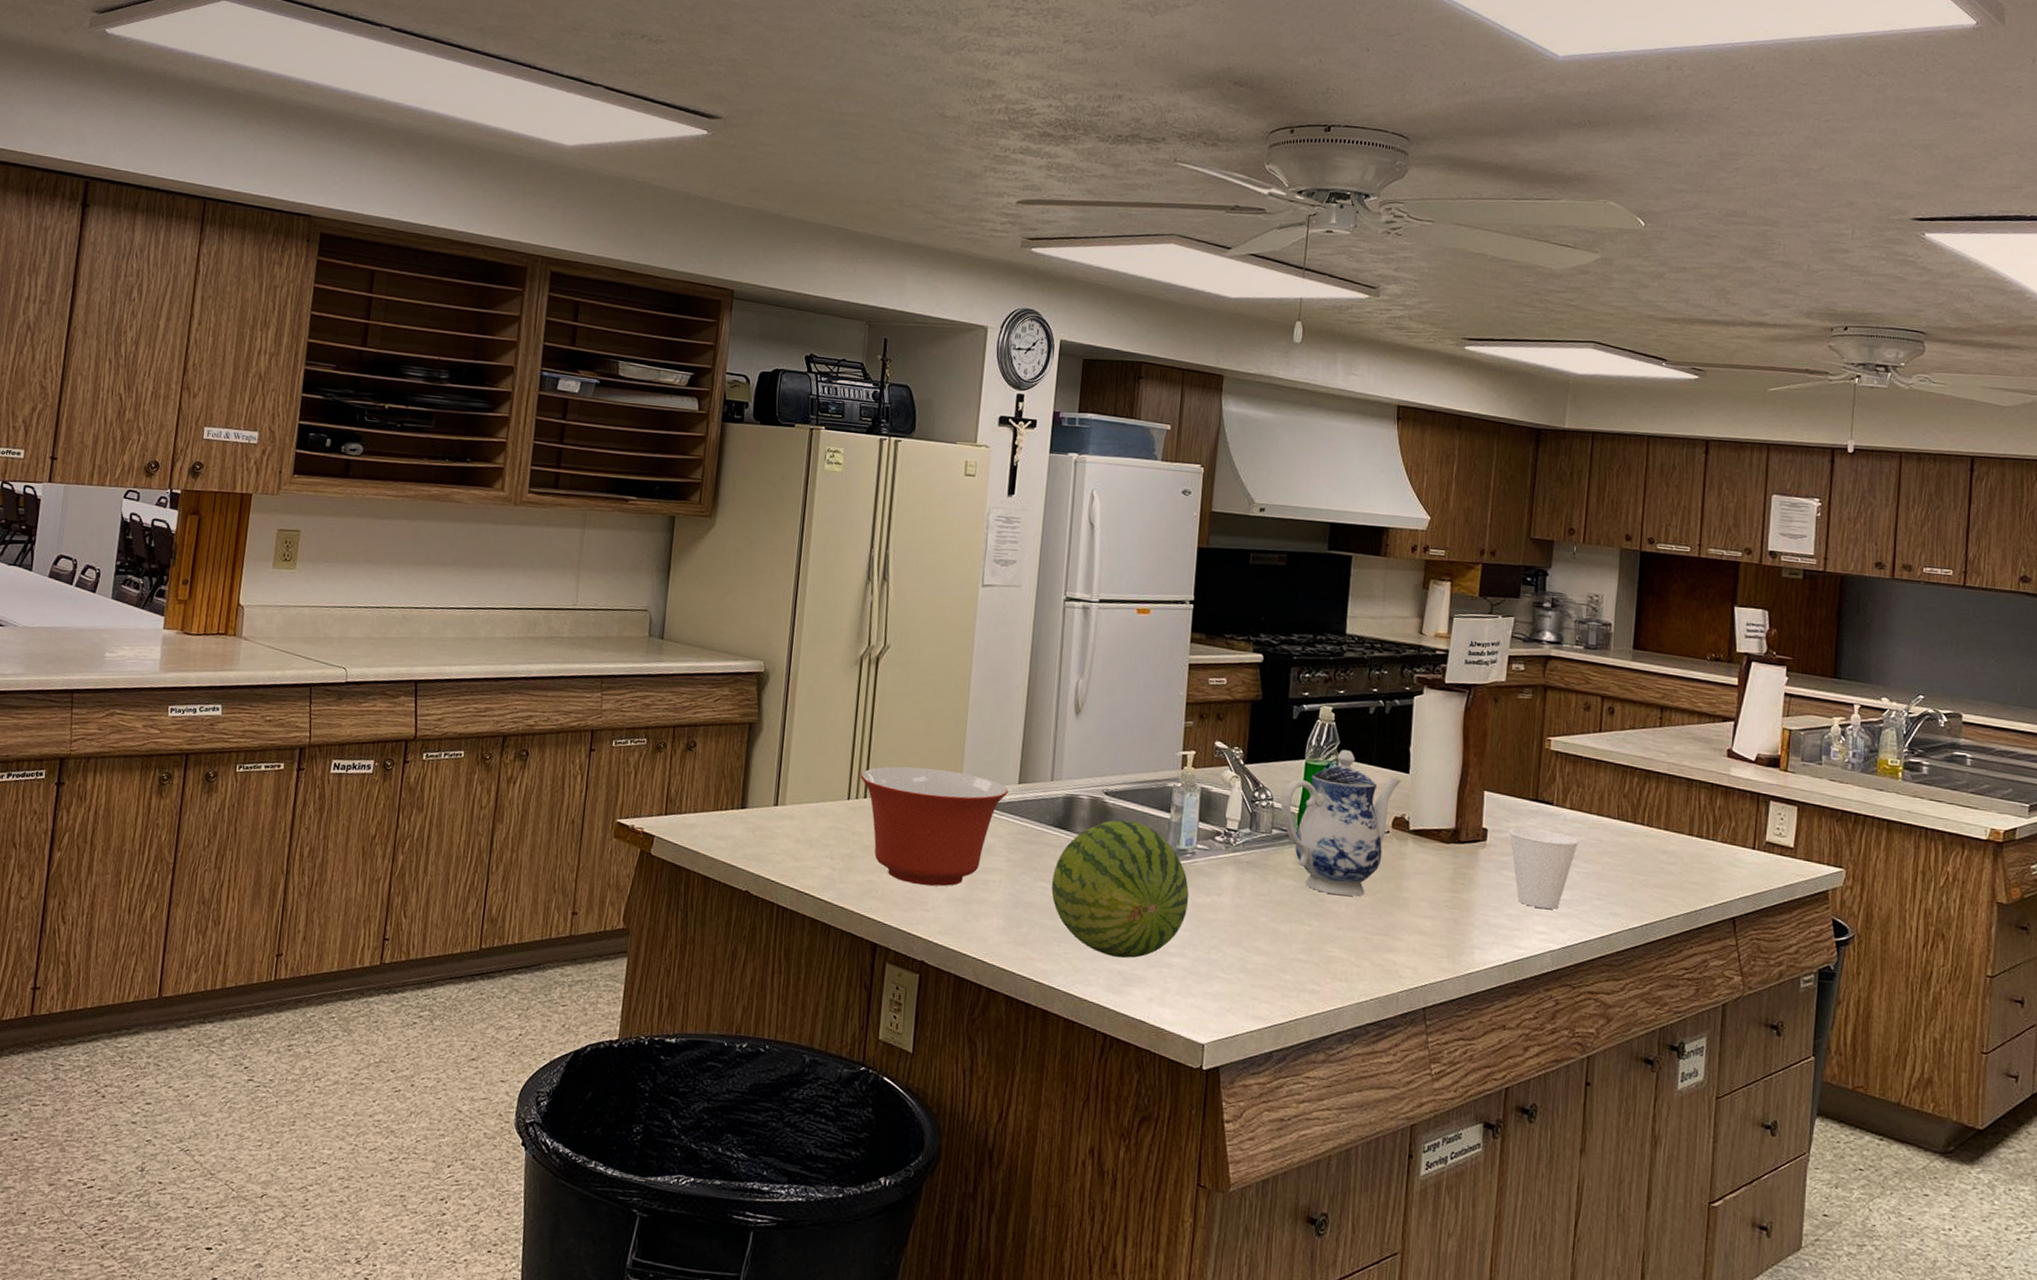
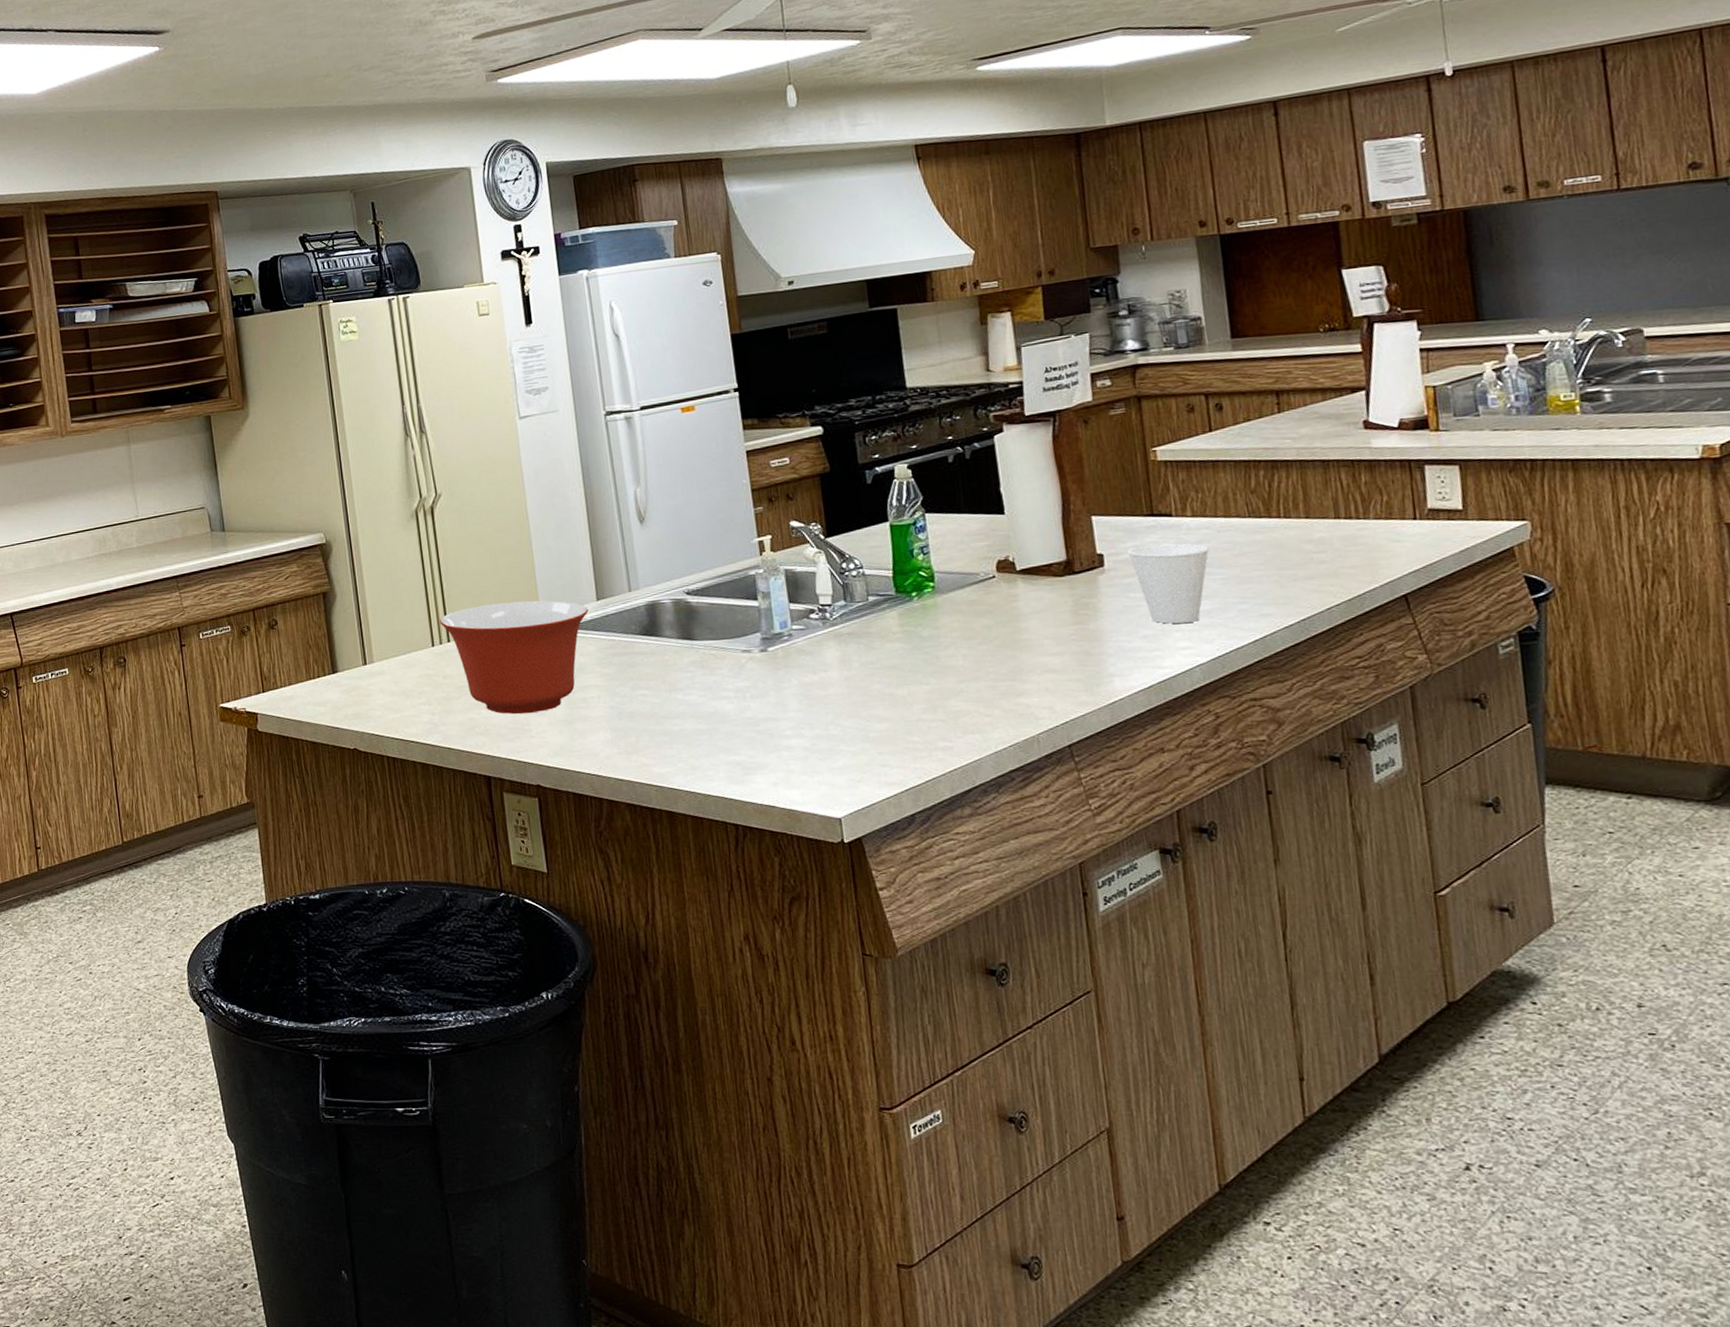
fruit: present [1051,820,1189,958] -> none [650,615,796,750]
teapot: present [1280,750,1401,896] -> none [871,503,998,650]

